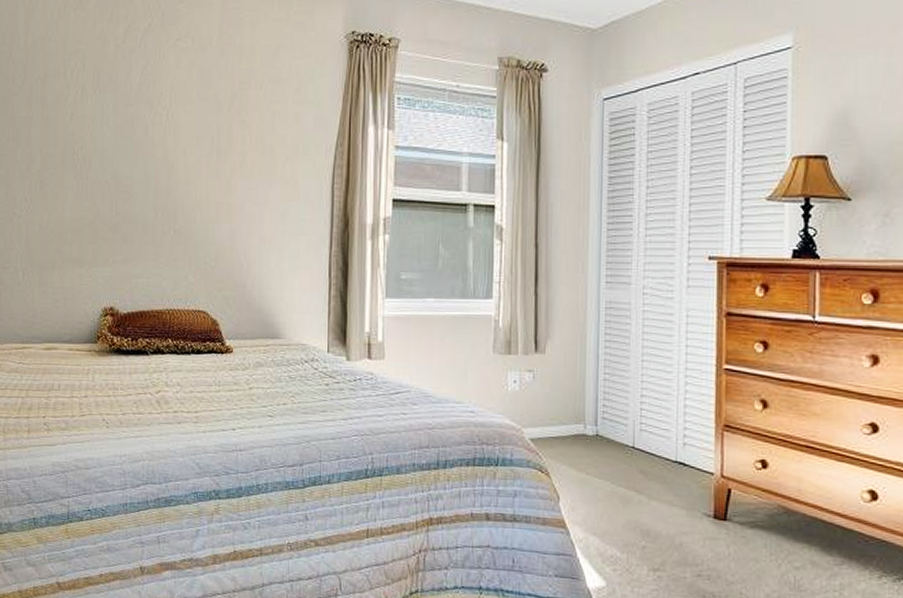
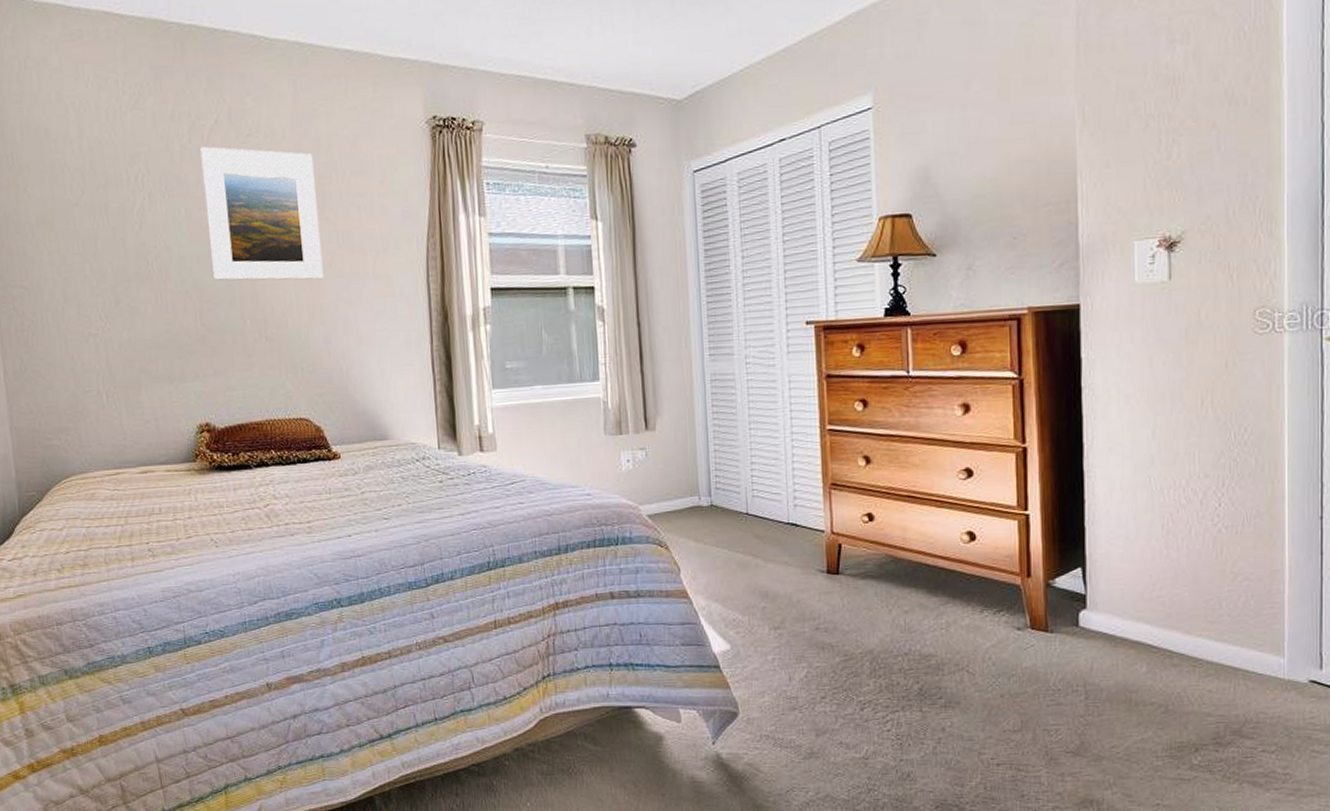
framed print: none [132,48,235,179] -> present [200,146,324,281]

